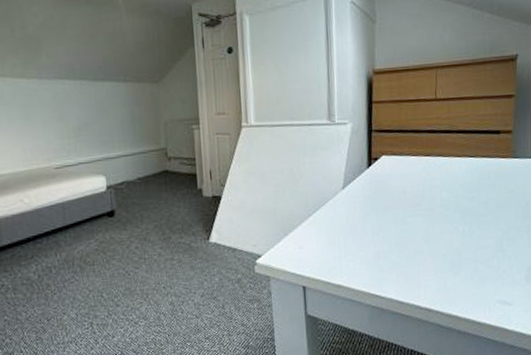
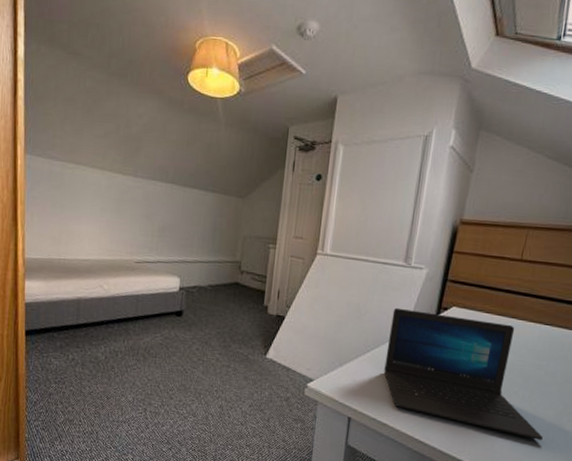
laptop: none [326,163,489,271] -> present [384,307,543,440]

